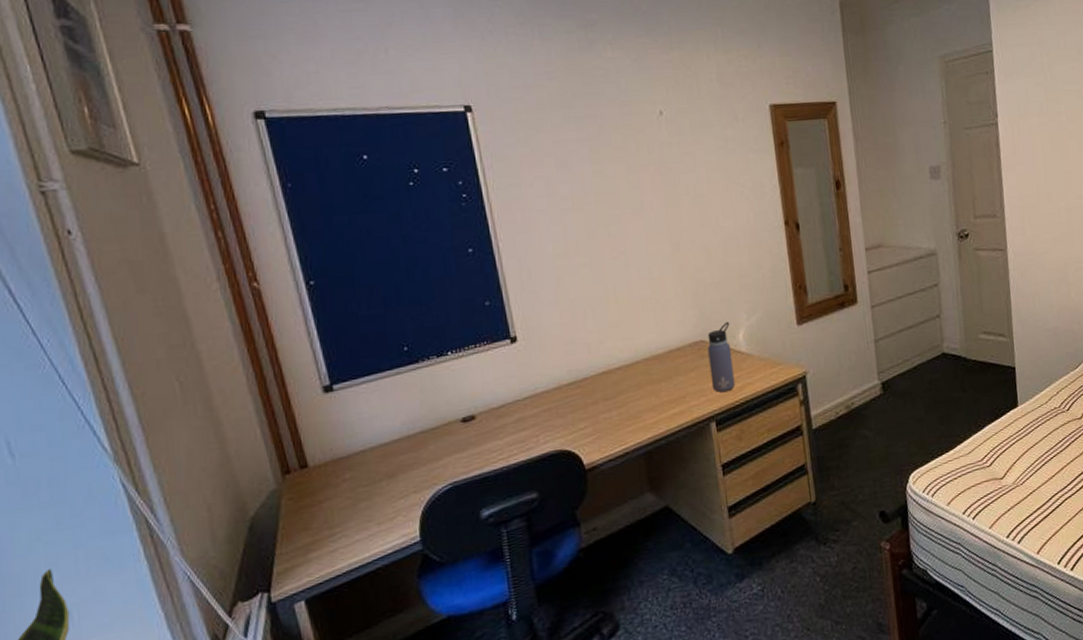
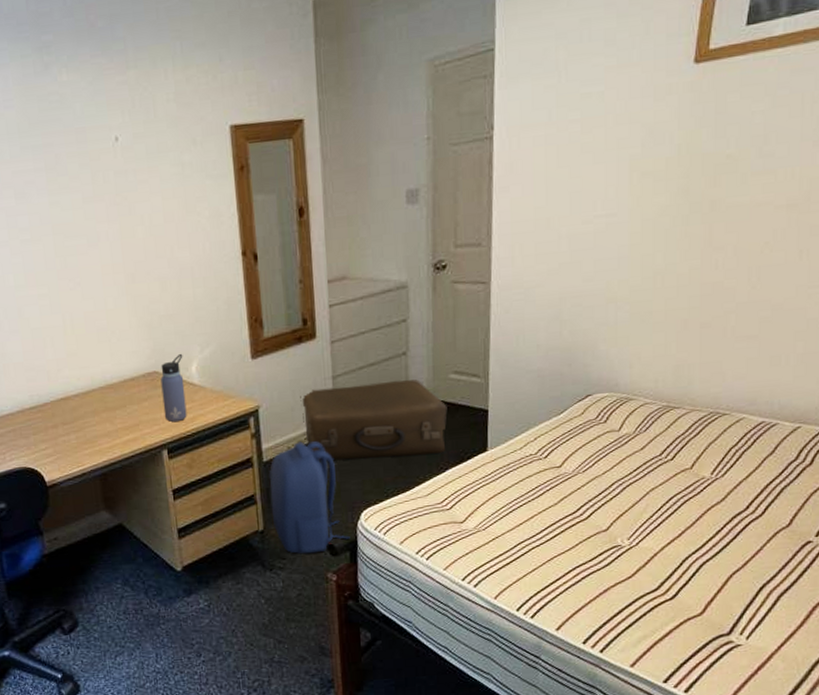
backpack: none [818,405,901,524] -> present [268,441,350,554]
suitcase: none [845,340,981,425] -> present [300,379,448,462]

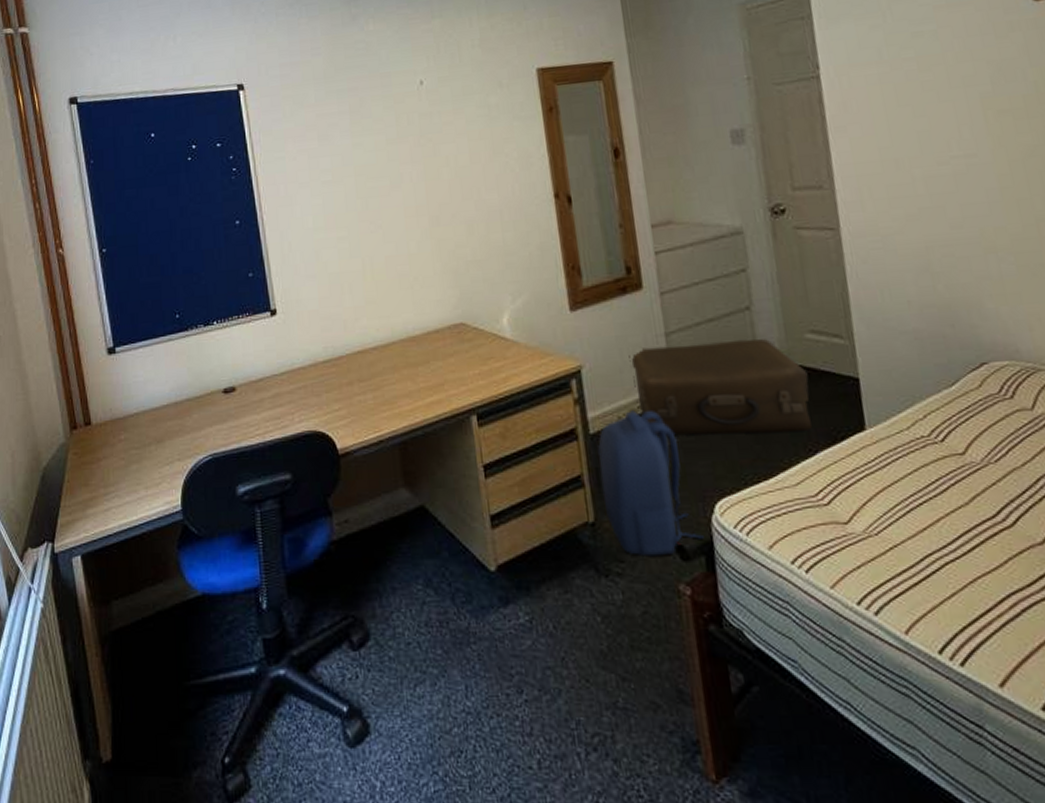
water bottle: present [160,354,187,423] -> none [468,304,499,383]

